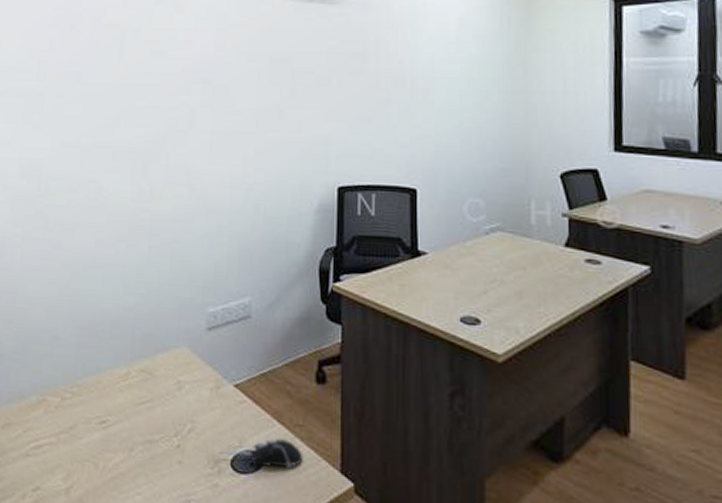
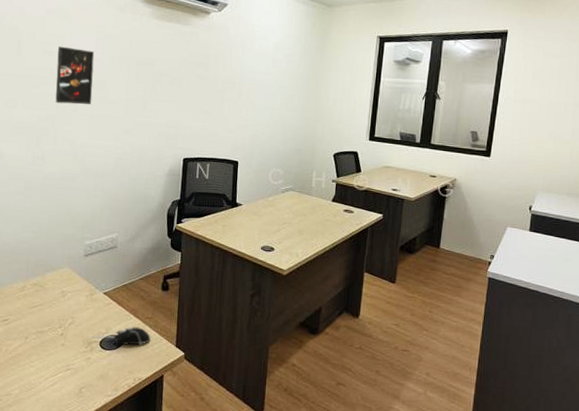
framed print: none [166,44,215,119] -> present [55,46,95,105]

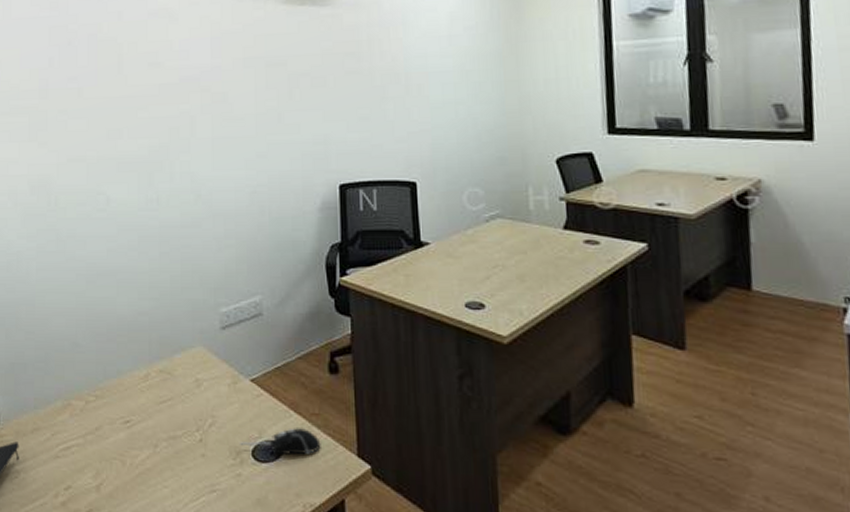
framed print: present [55,46,95,105] -> none [166,54,213,127]

